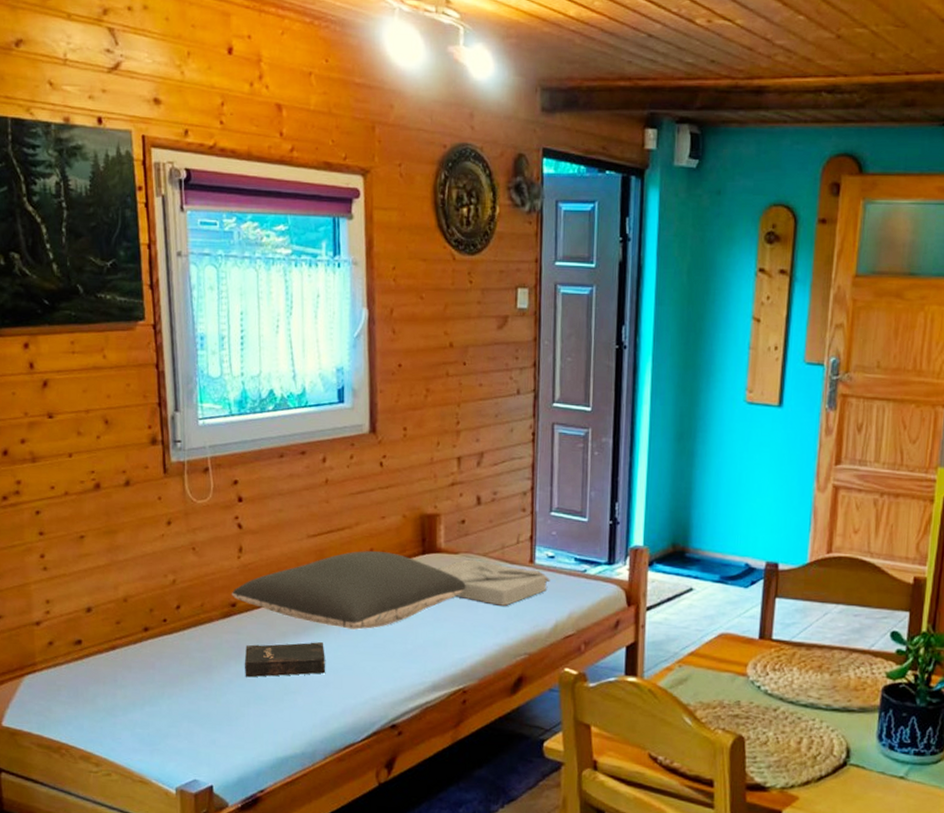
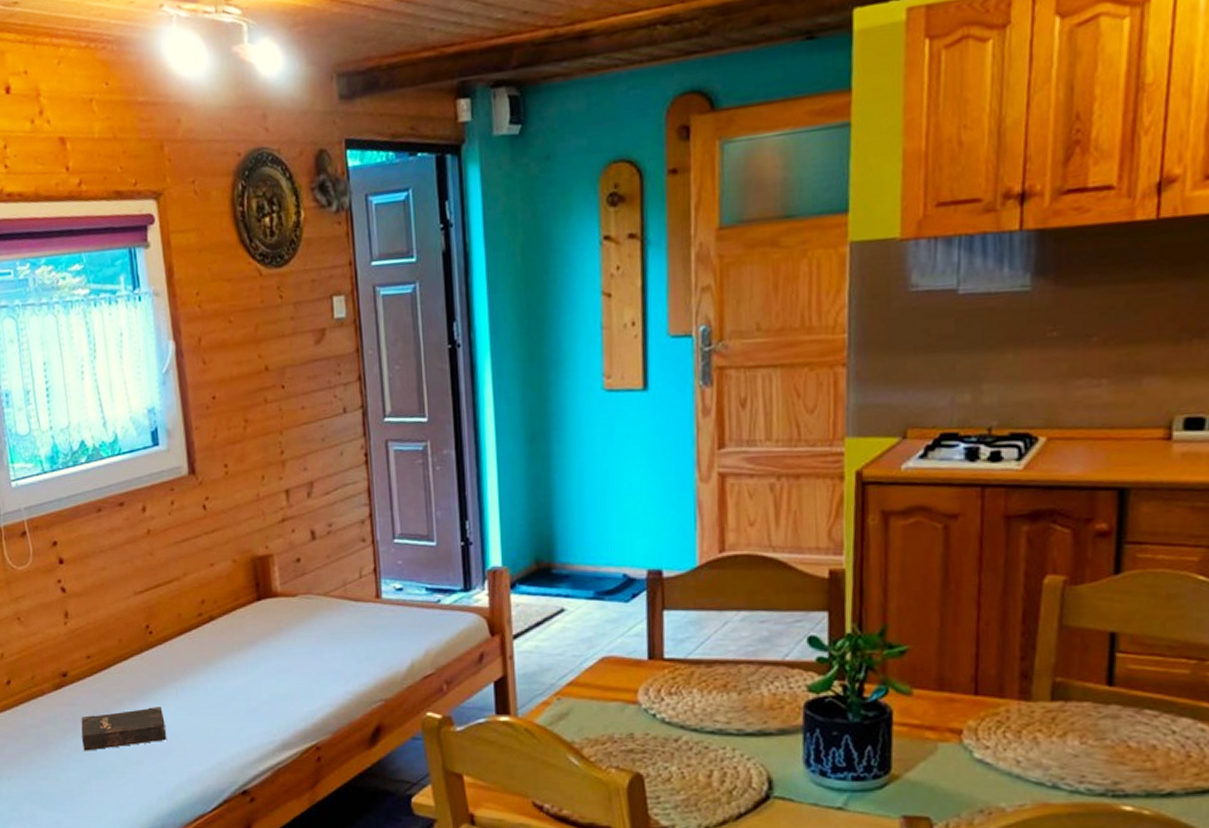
pillow: present [231,551,466,630] -> none [61,602,308,690]
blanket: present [438,559,551,606] -> none [276,601,401,649]

